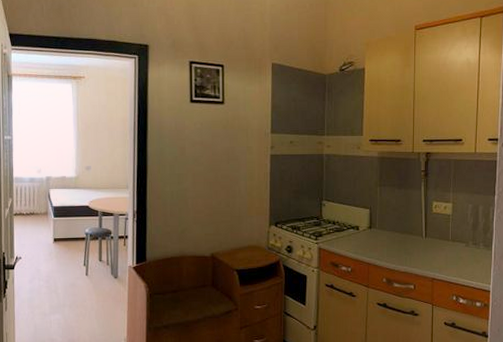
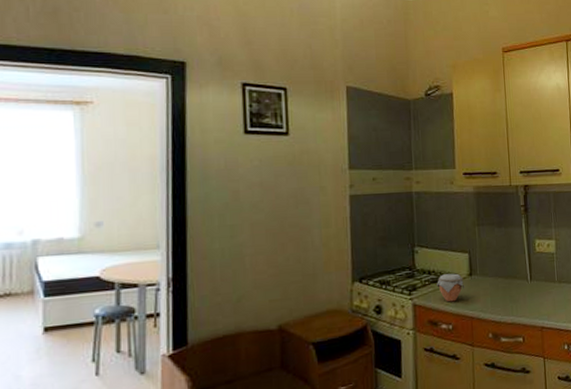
jar: none [340,225,365,249] -> present [437,273,465,302]

